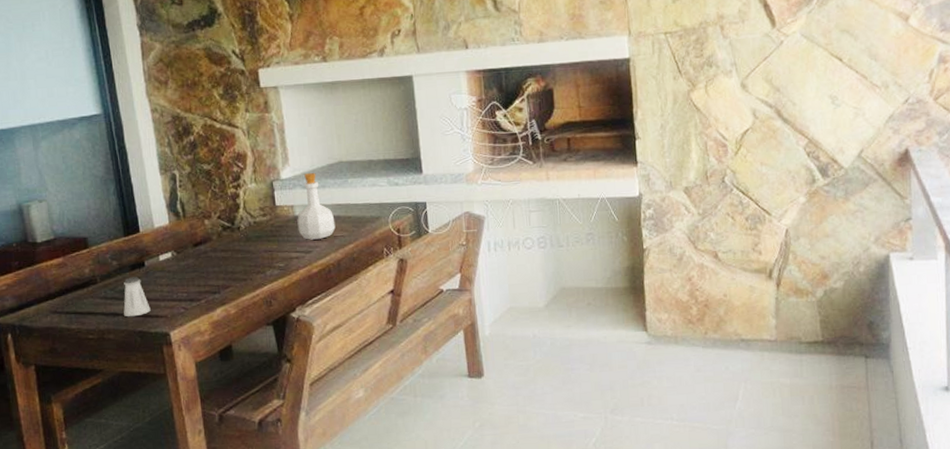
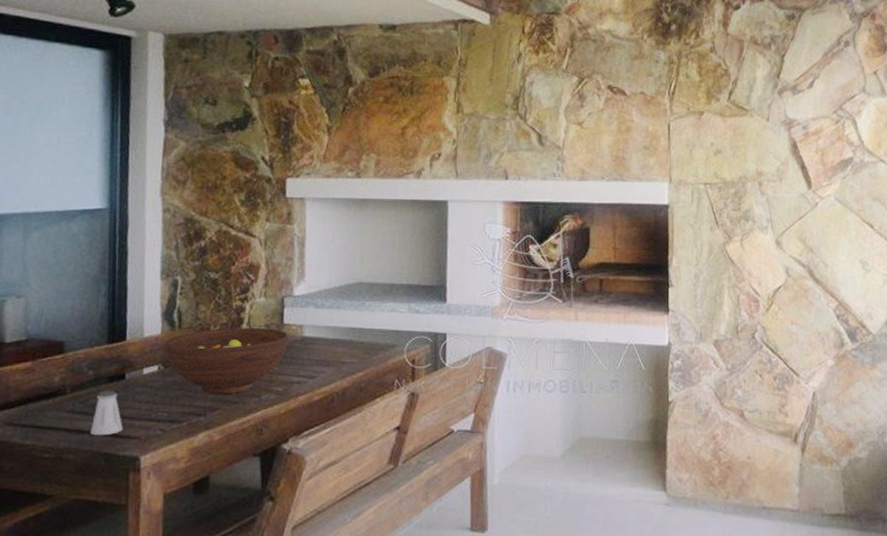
fruit bowl: none [174,211,283,274] -> present [164,328,289,395]
bottle: present [297,172,336,240] -> none [304,291,346,364]

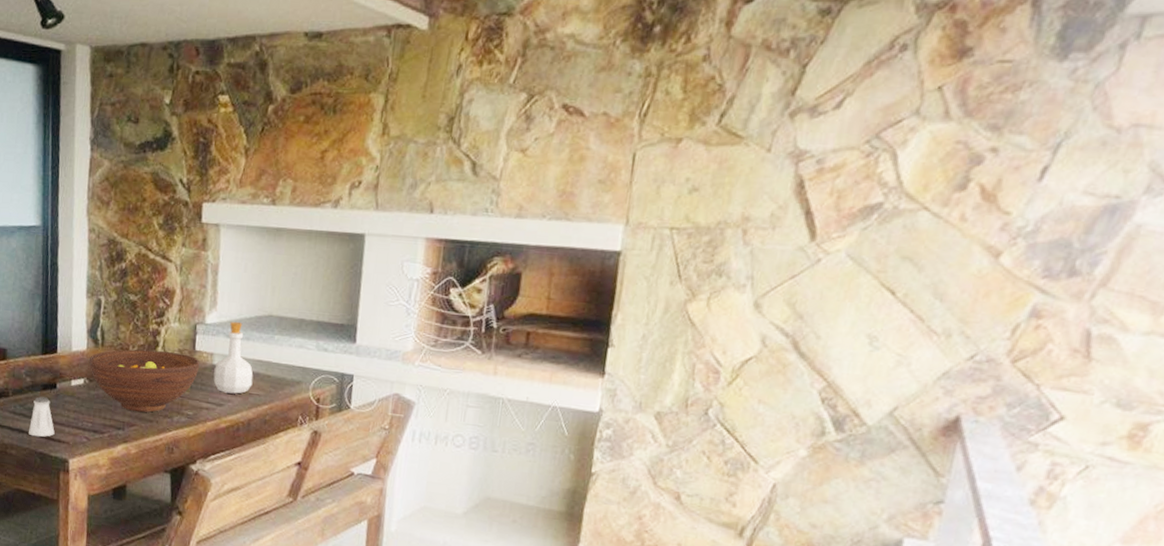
bottle: none [304,291,346,364] -> present [213,321,254,394]

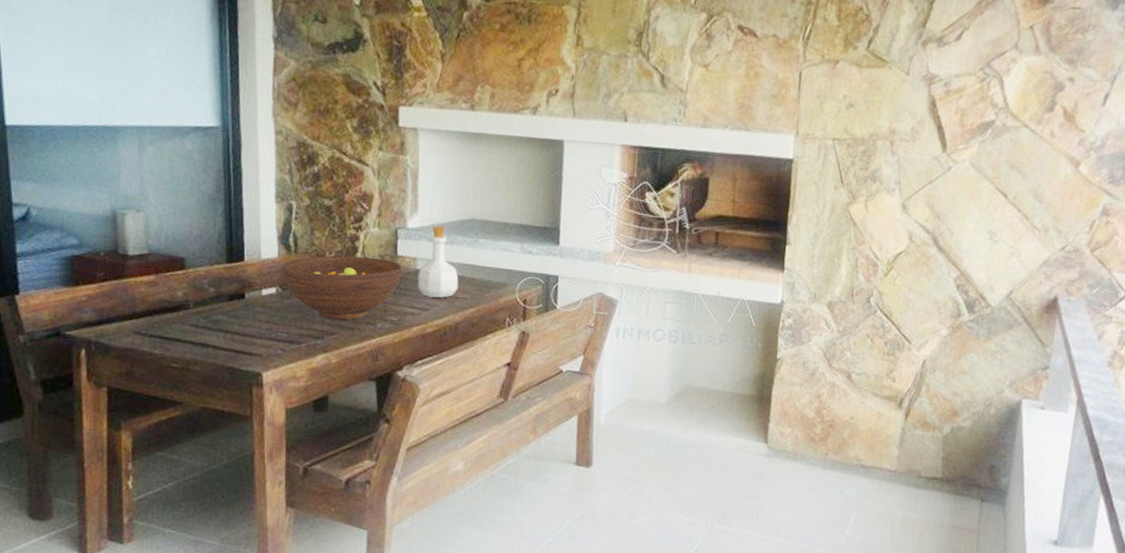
saltshaker: present [29,396,55,437] -> none [214,308,245,351]

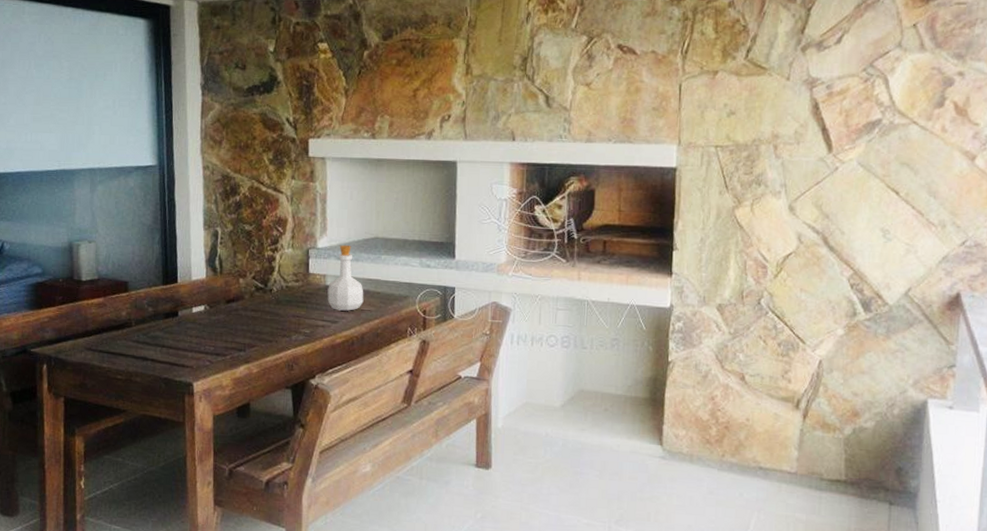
fruit bowl: present [281,255,403,321] -> none [209,275,314,334]

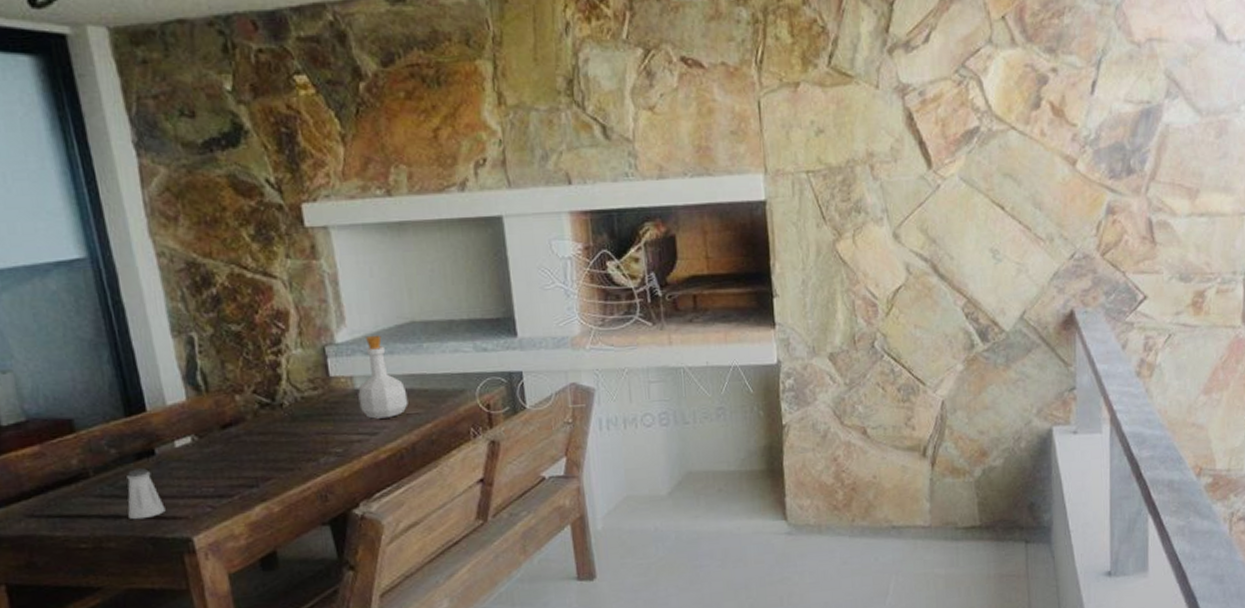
saltshaker: none [153,325,178,364] -> present [126,468,166,520]

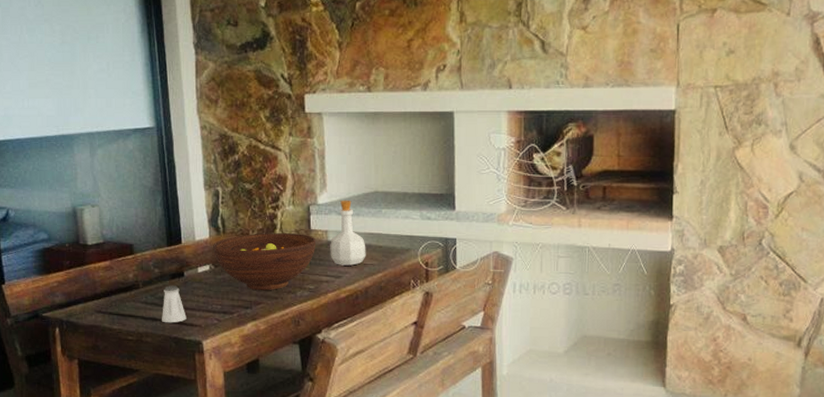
fruit bowl: none [193,383,340,463] -> present [213,233,316,291]

